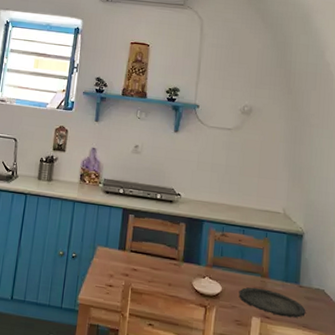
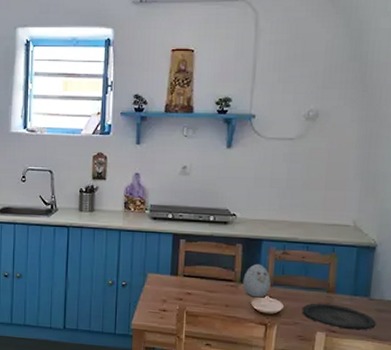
decorative egg: none [185,243,211,278] -> present [243,263,271,298]

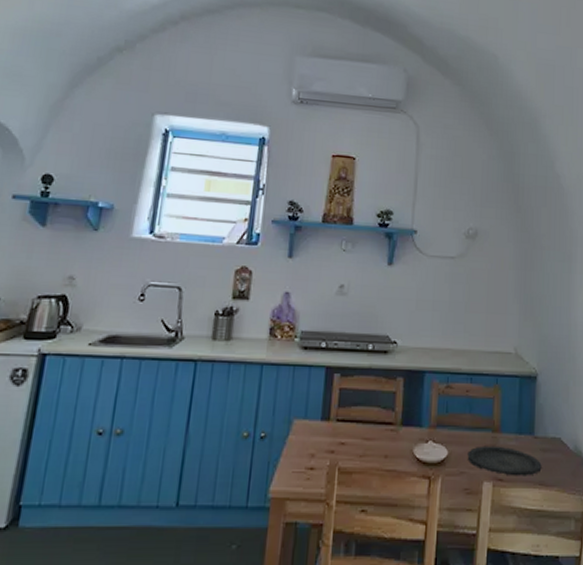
decorative egg: present [243,263,271,298] -> none [404,400,434,443]

